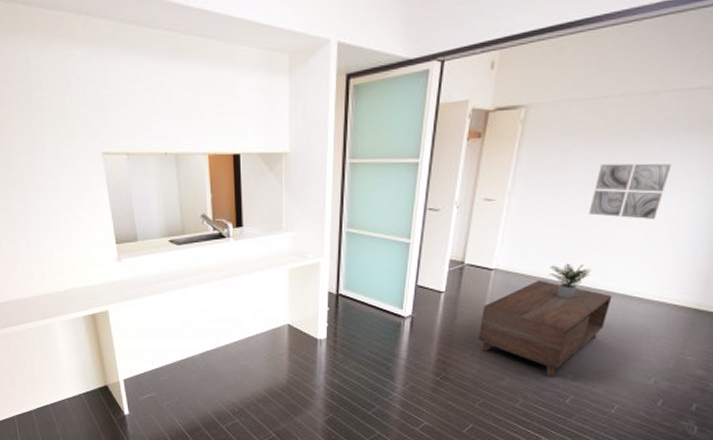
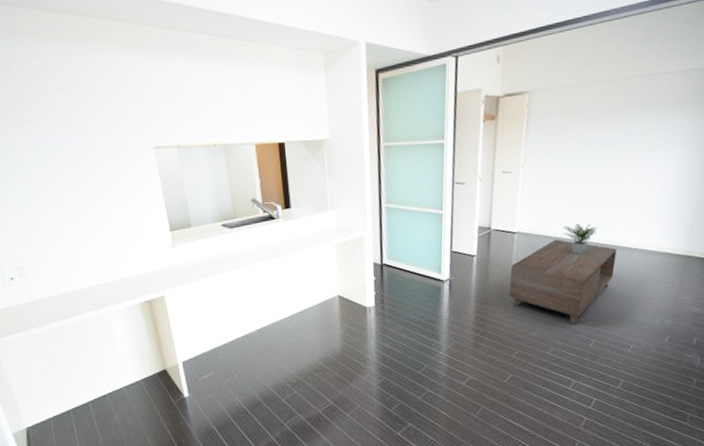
wall art: present [589,163,672,220] -> none [590,135,651,183]

